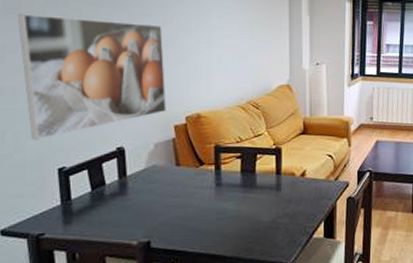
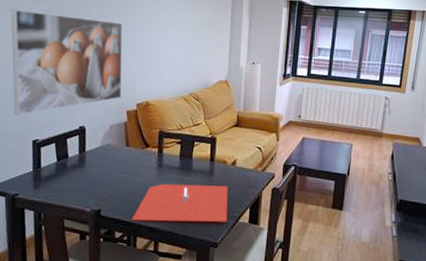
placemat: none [188,200,300,250] -> present [131,183,228,222]

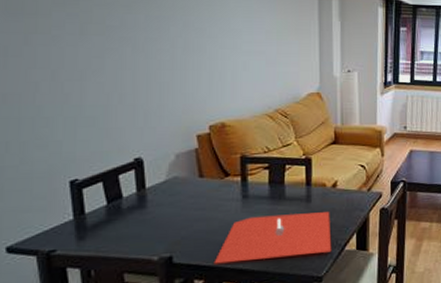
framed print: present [10,9,123,115] -> none [20,14,188,151]

